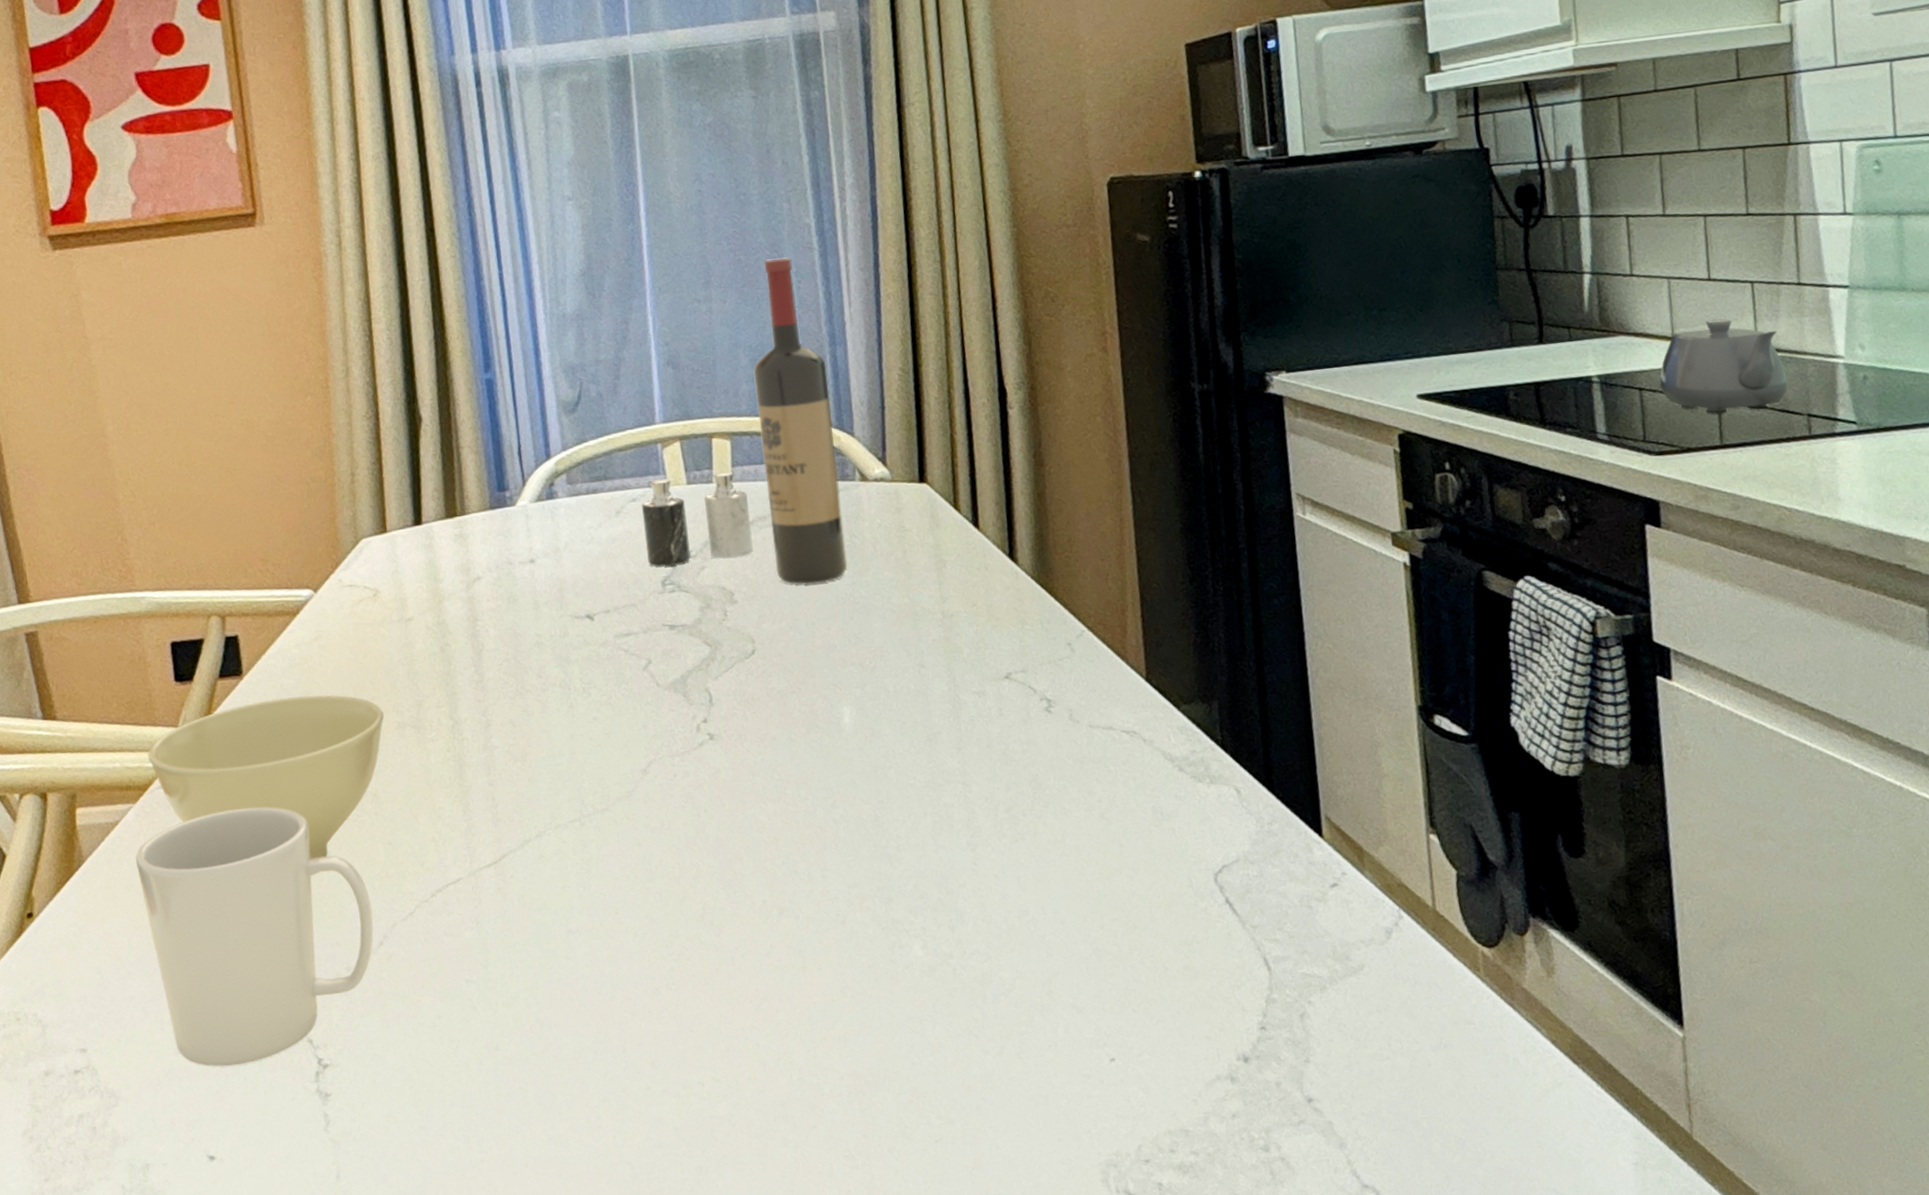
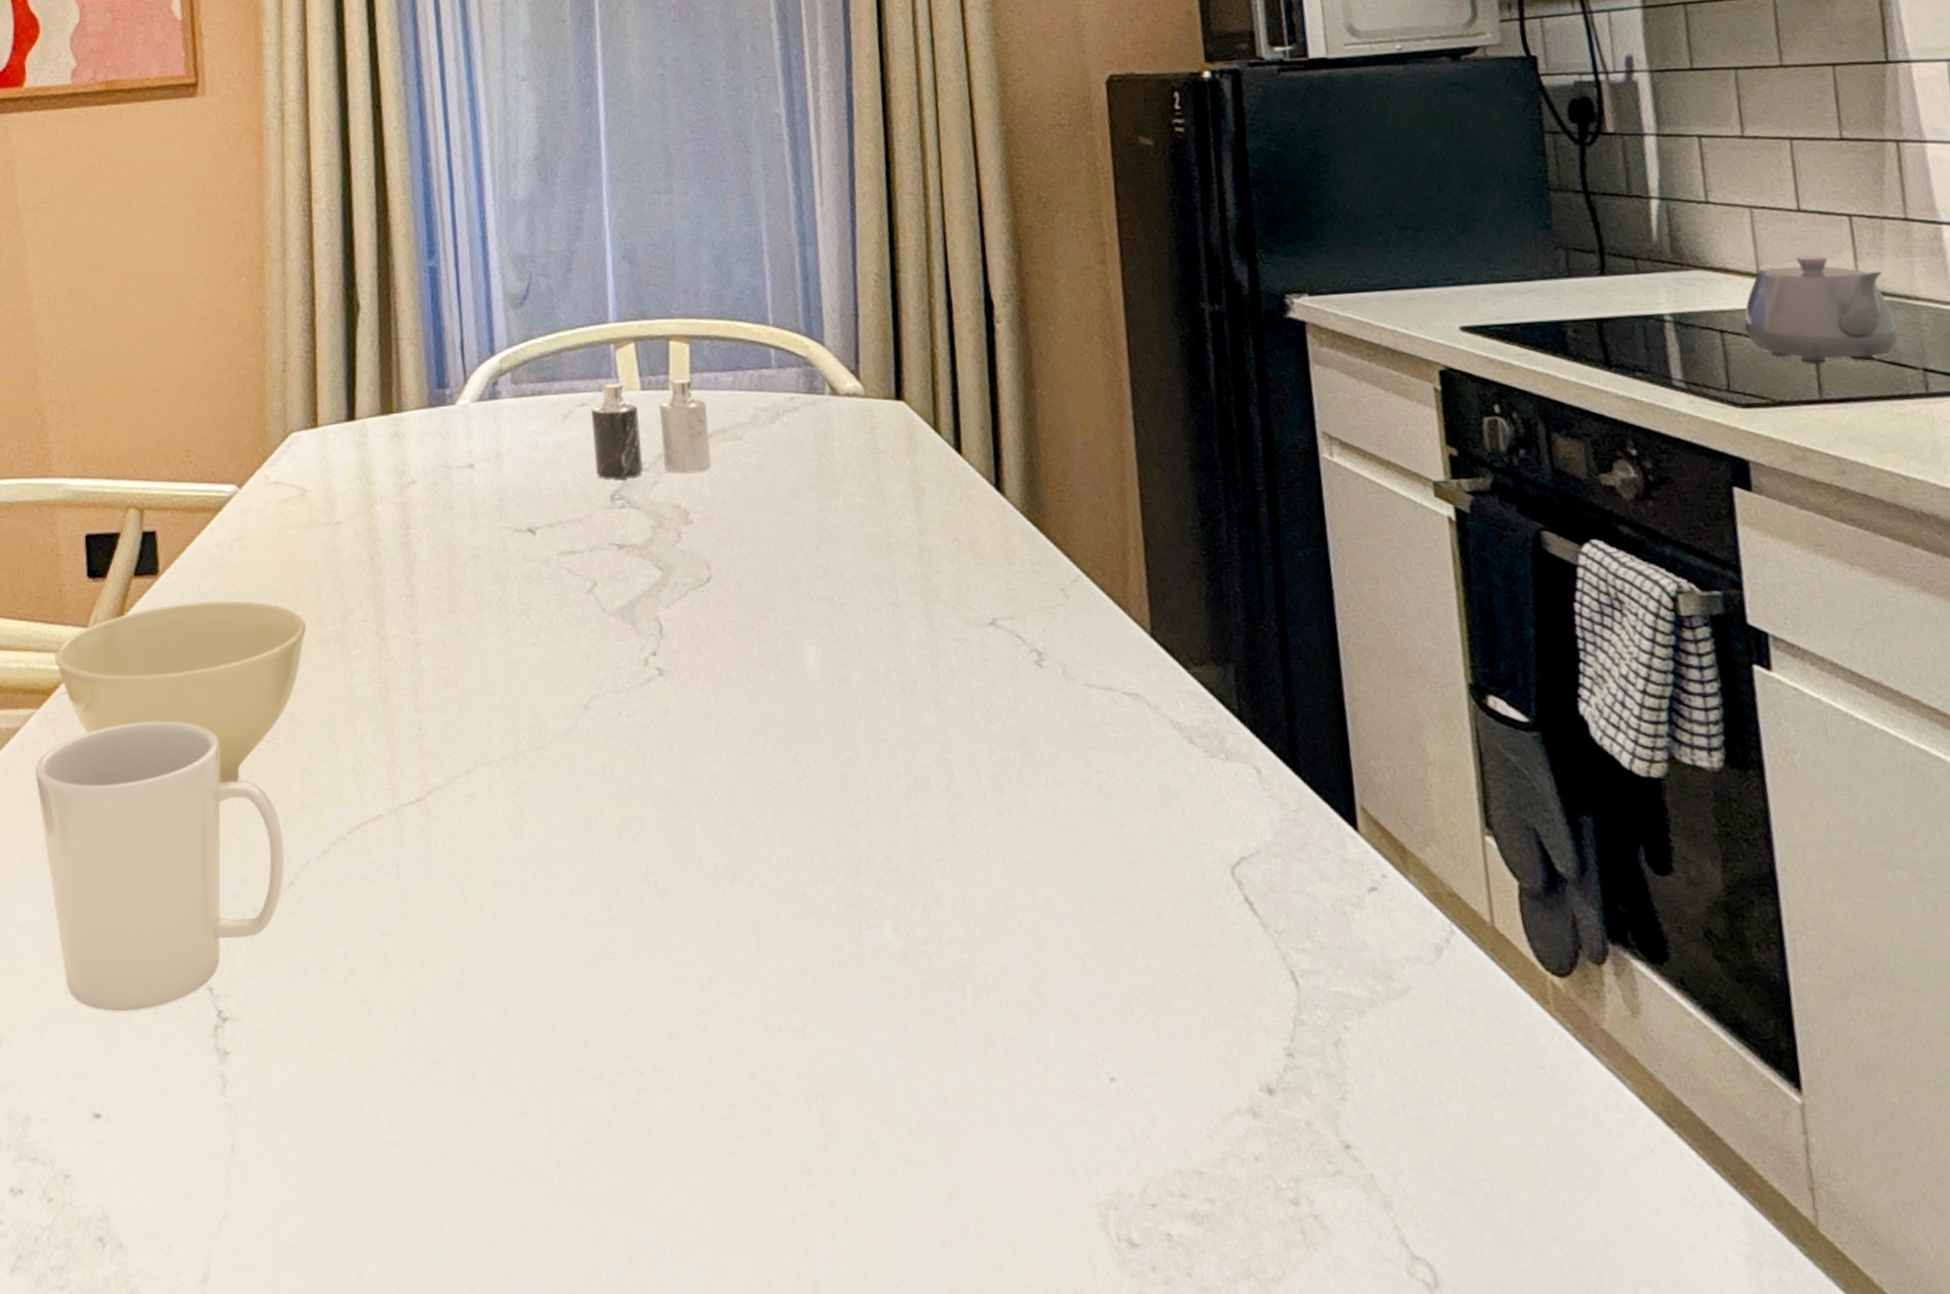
wine bottle: present [753,257,848,584] -> none [715,149,815,506]

